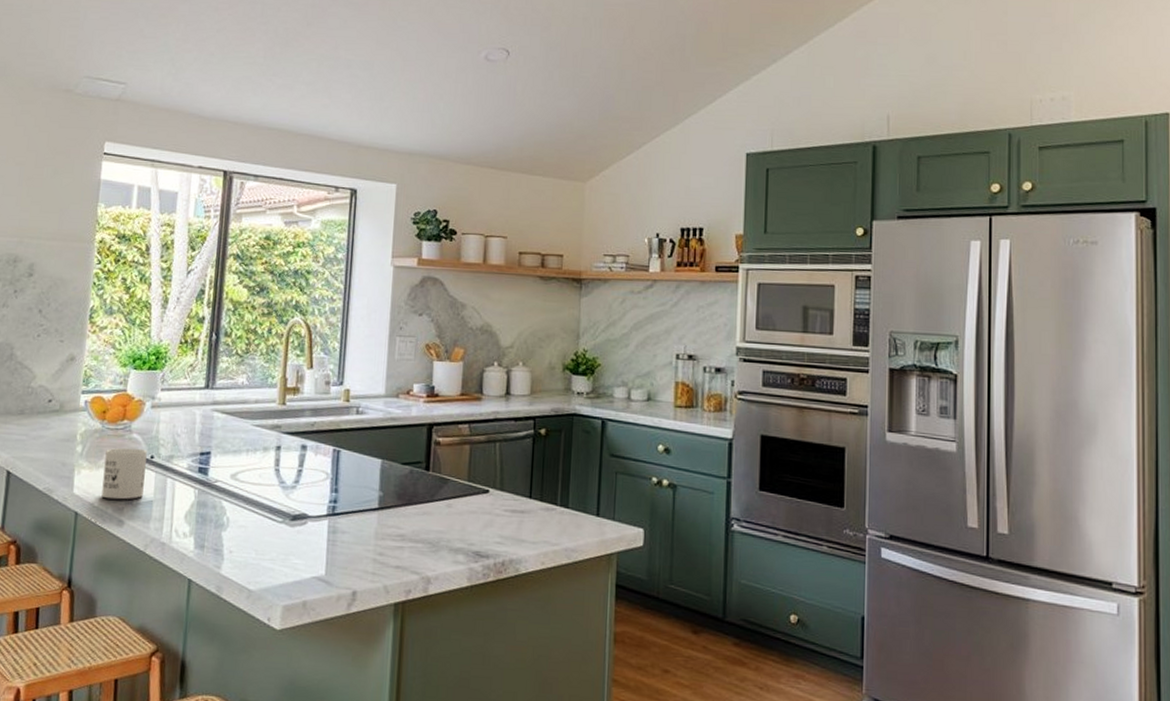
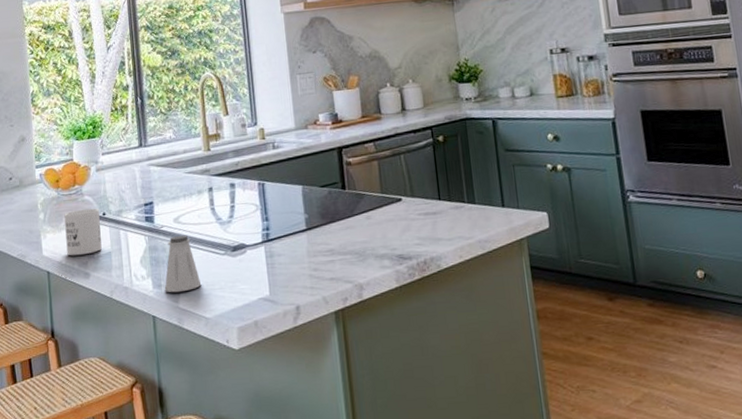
saltshaker: none [207,493,250,558] -> present [164,235,202,293]

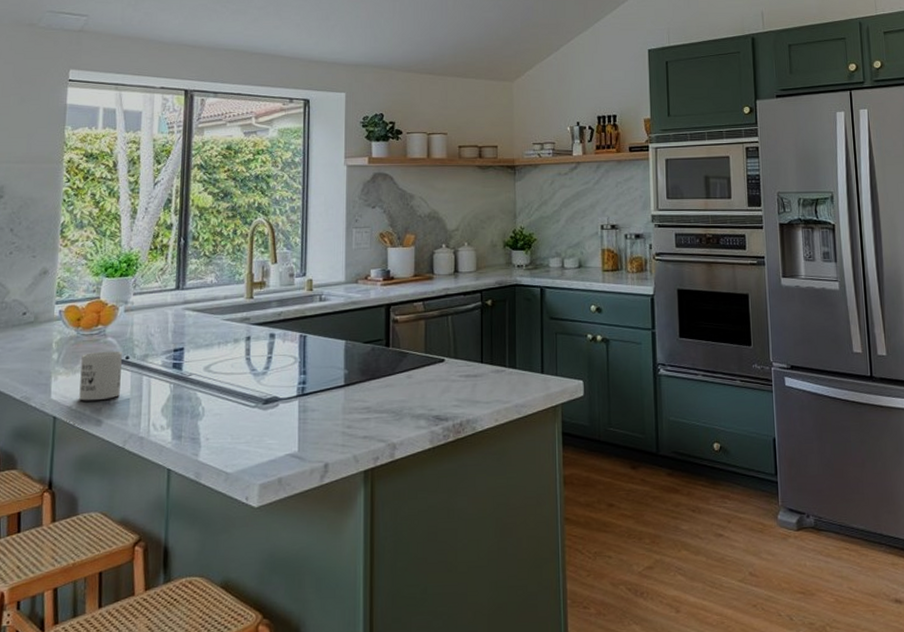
saltshaker: present [164,235,202,293] -> none [184,384,226,445]

